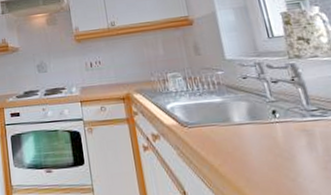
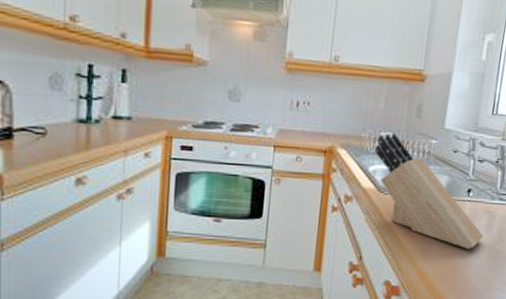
knife block: none [166,72,310,173] -> present [375,133,484,249]

